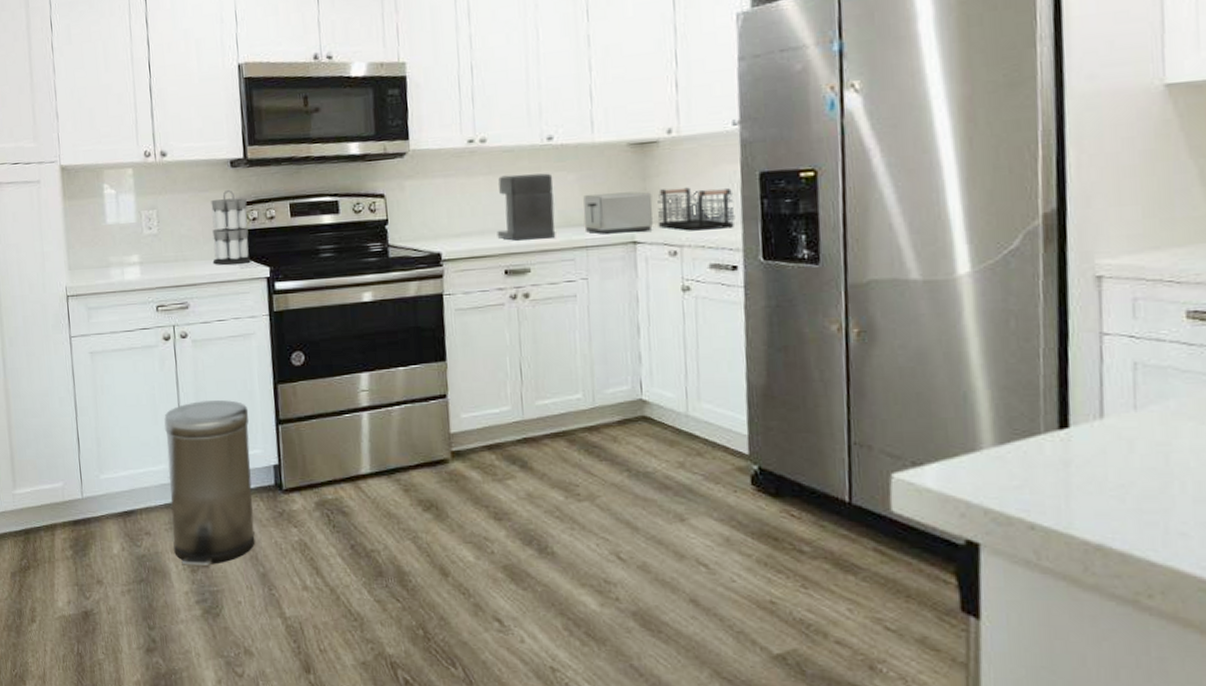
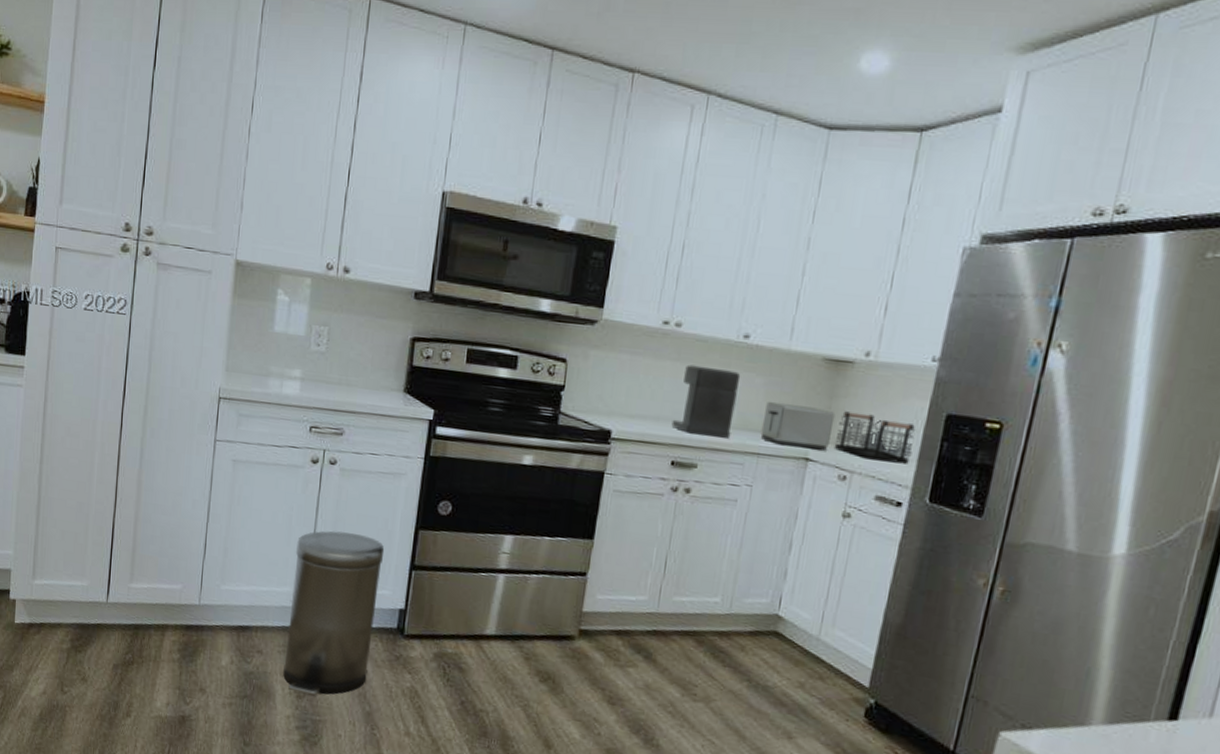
spice rack: present [211,189,251,266] -> none [376,321,424,402]

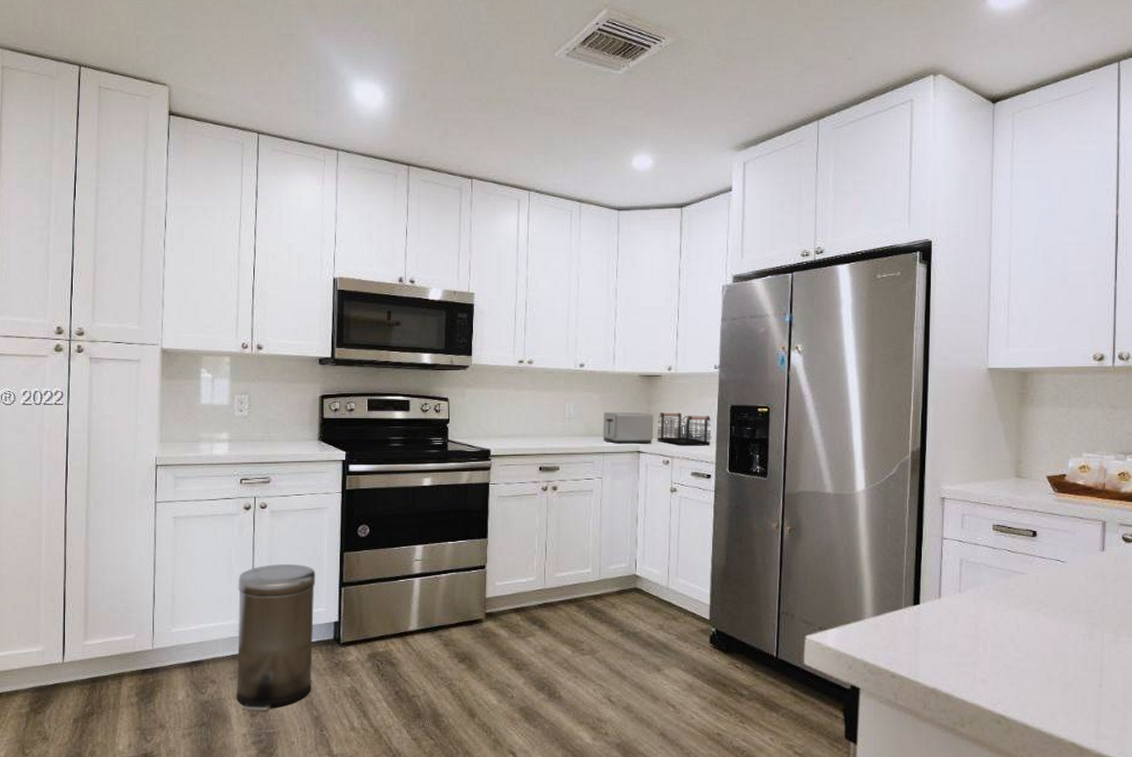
coffee maker: present [671,364,741,438] -> none [535,391,582,444]

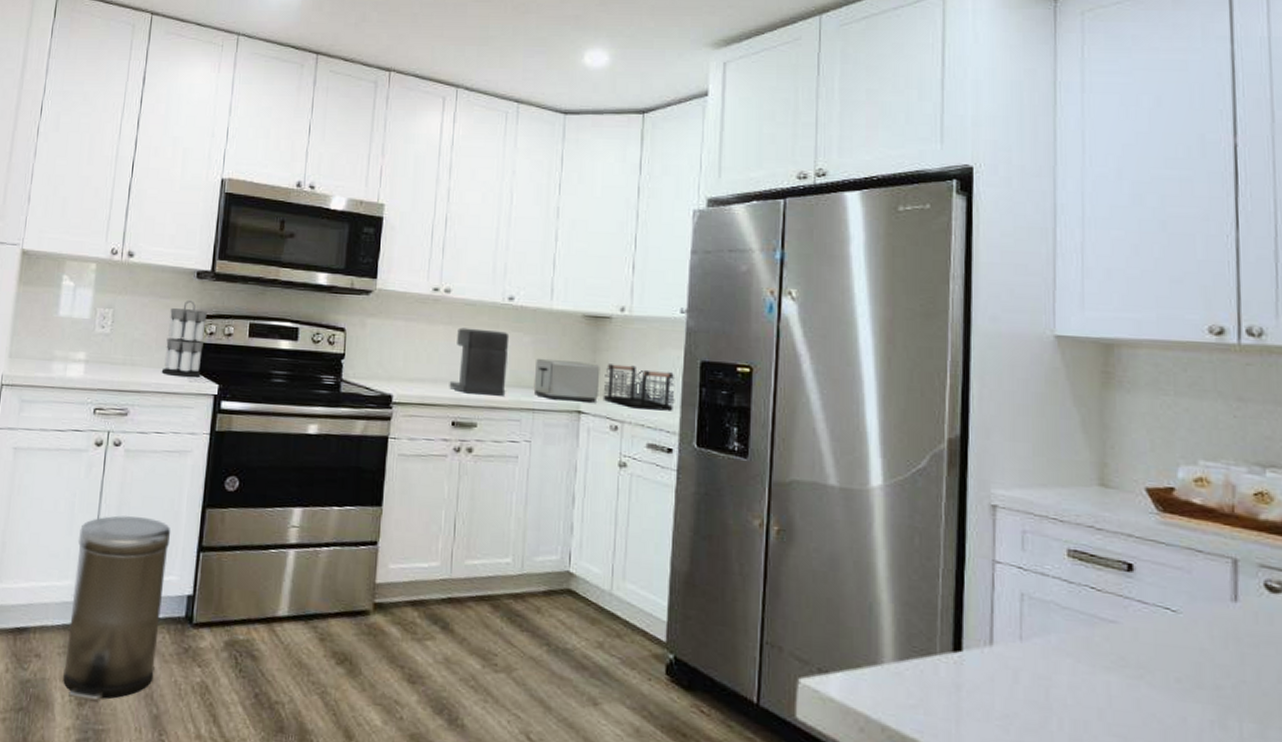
spice rack: none [295,383,331,448] -> present [161,299,207,378]
coffee maker: none [535,391,582,444] -> present [449,327,510,396]

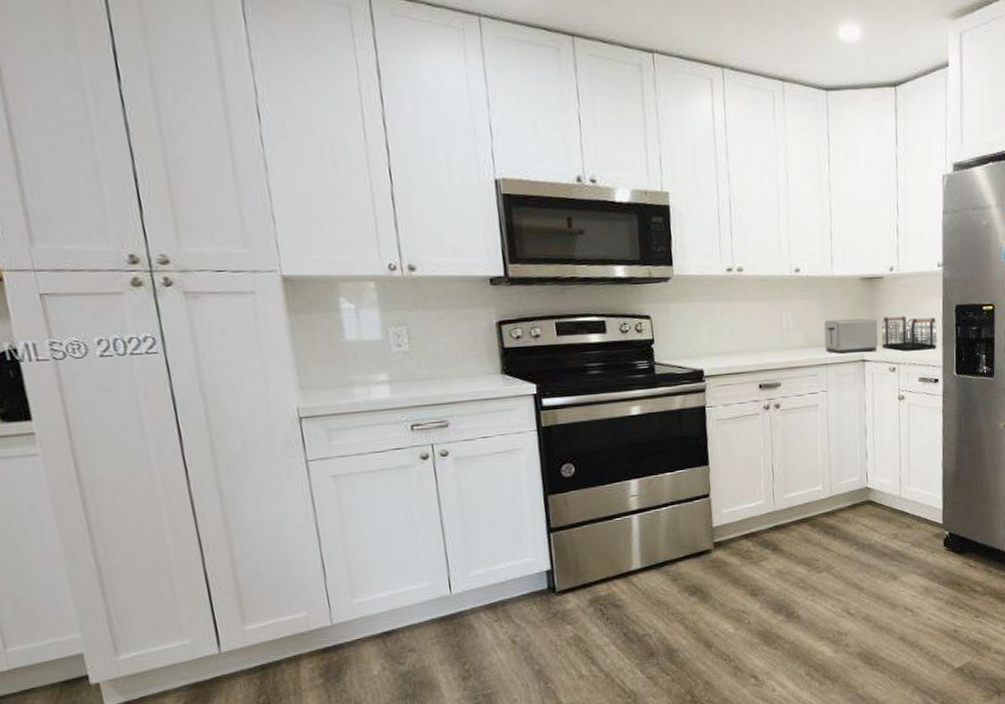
pedal bin: present [63,515,171,701] -> none [425,514,530,676]
spice rack: present [161,299,207,378] -> none [469,307,516,384]
coffee maker: present [449,327,510,396] -> none [752,300,802,359]

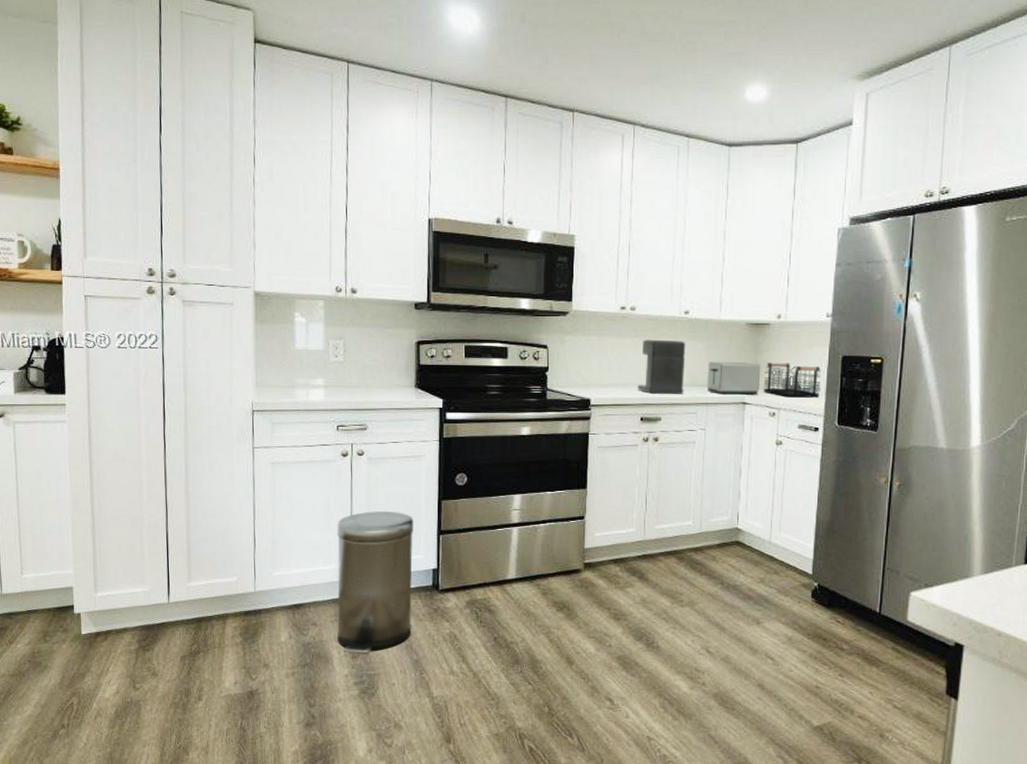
pedal bin: none [425,514,530,676] -> present [337,511,414,654]
coffee maker: none [752,300,802,359] -> present [637,339,686,394]

